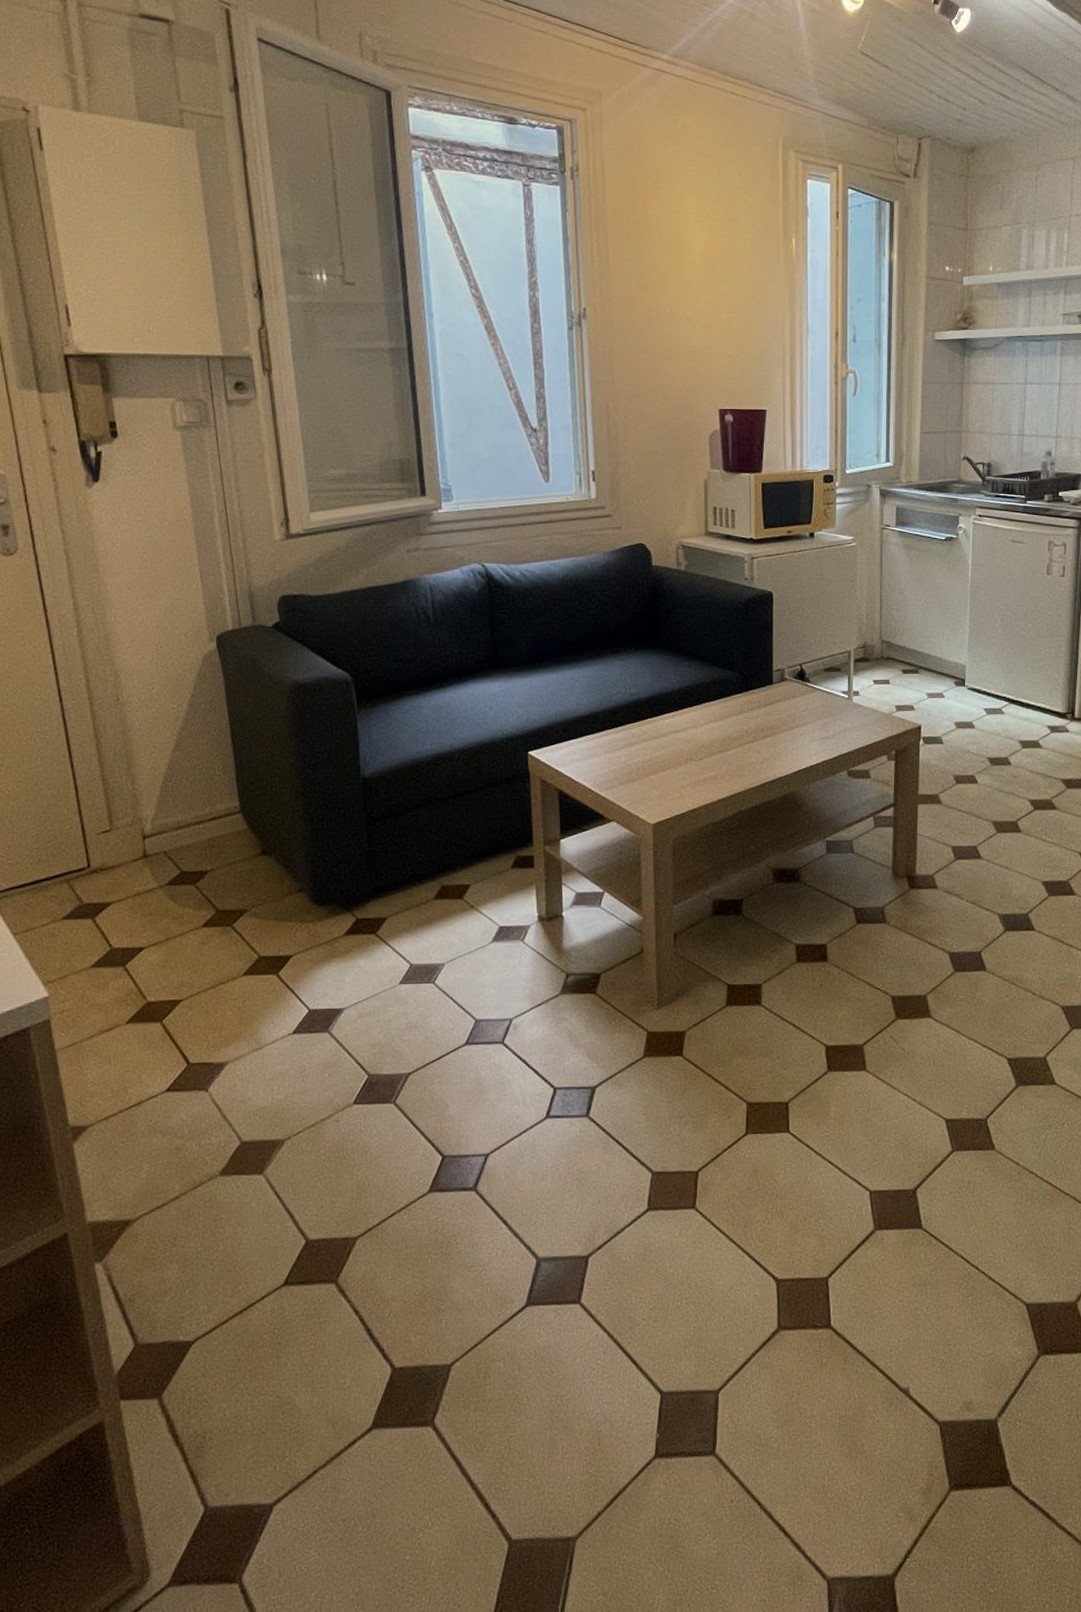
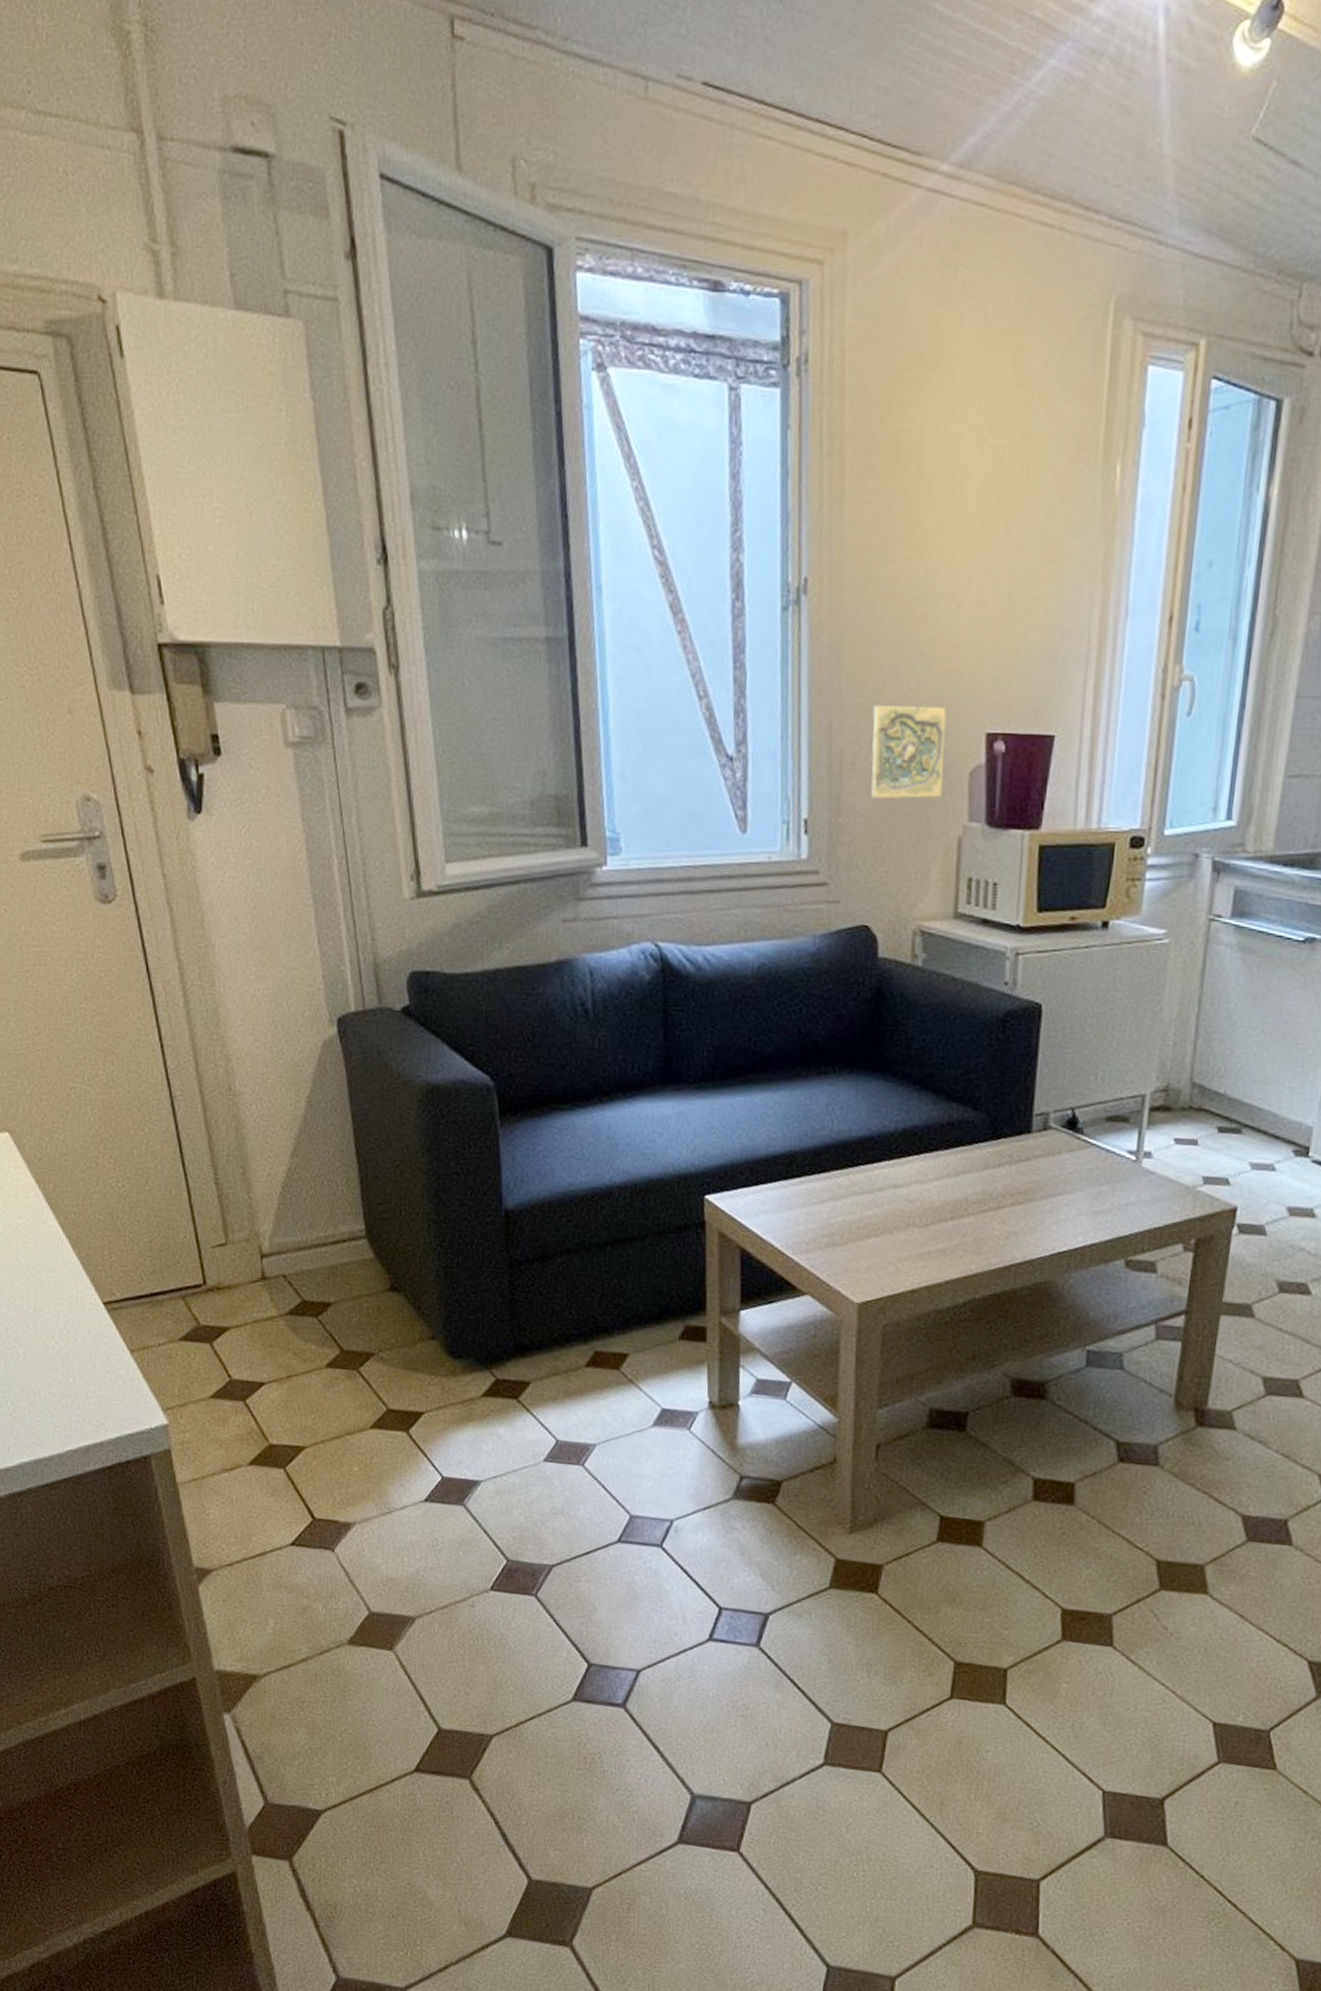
decorative tile: none [638,392,691,455] -> present [871,705,947,799]

